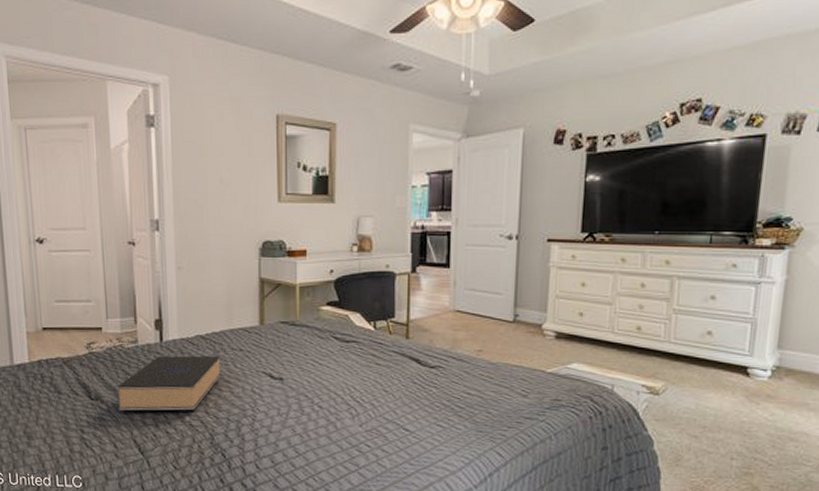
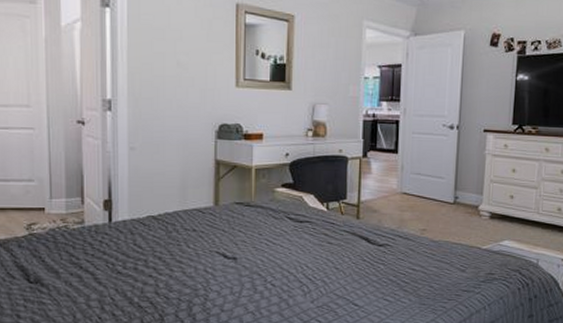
book: present [117,355,221,412] -> none [59,236,173,295]

